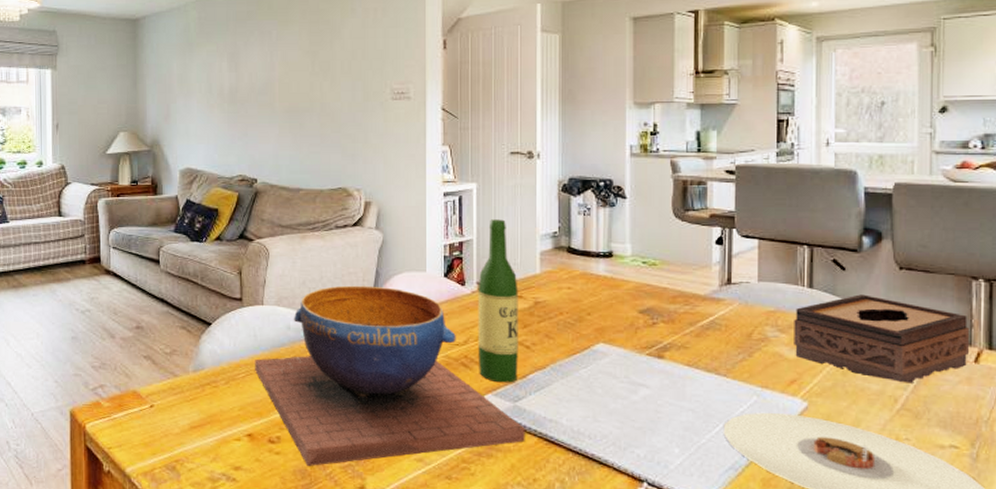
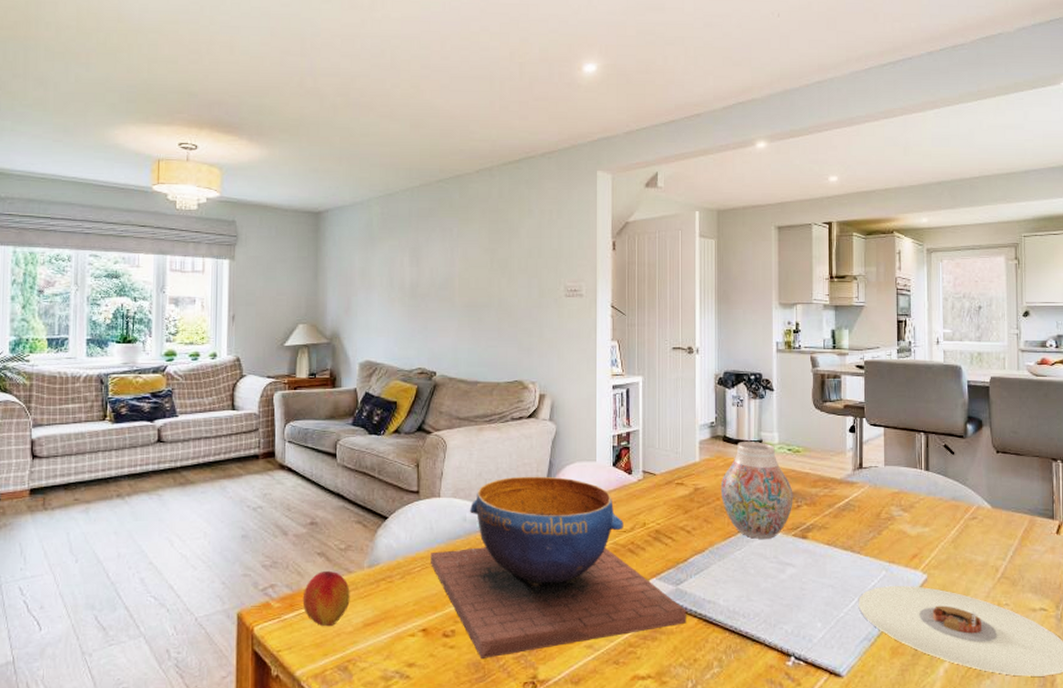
peach: none [131,373,176,428] -> present [302,570,350,627]
wine bottle: present [478,219,518,383] -> none [643,411,680,567]
vase: none [564,253,648,357] -> present [720,442,793,539]
tissue box: present [794,294,969,383] -> none [914,476,1052,554]

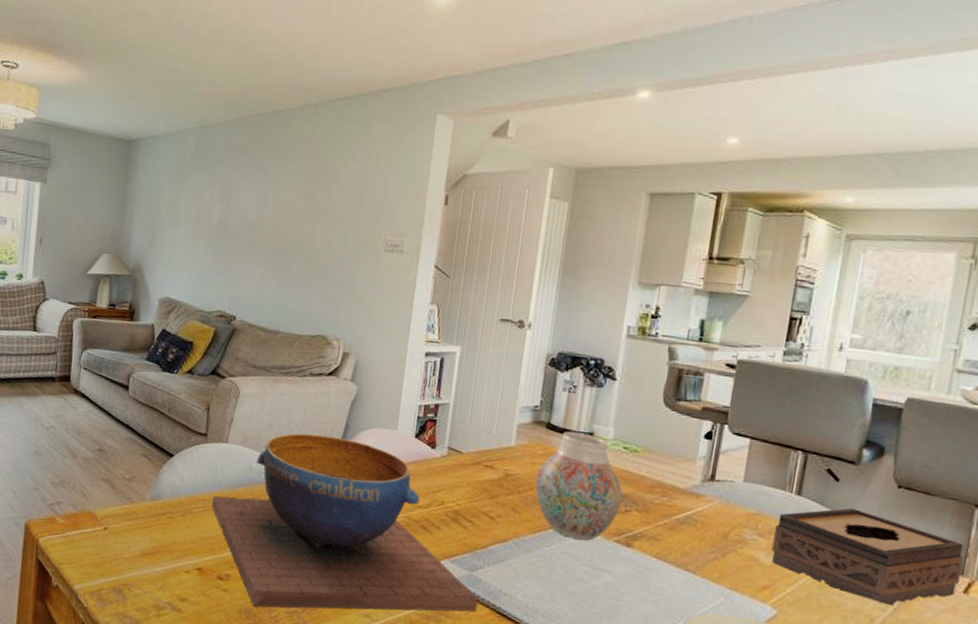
peach: present [302,570,350,627] -> none [85,496,131,550]
tissue box: none [914,476,1052,554] -> present [771,508,964,606]

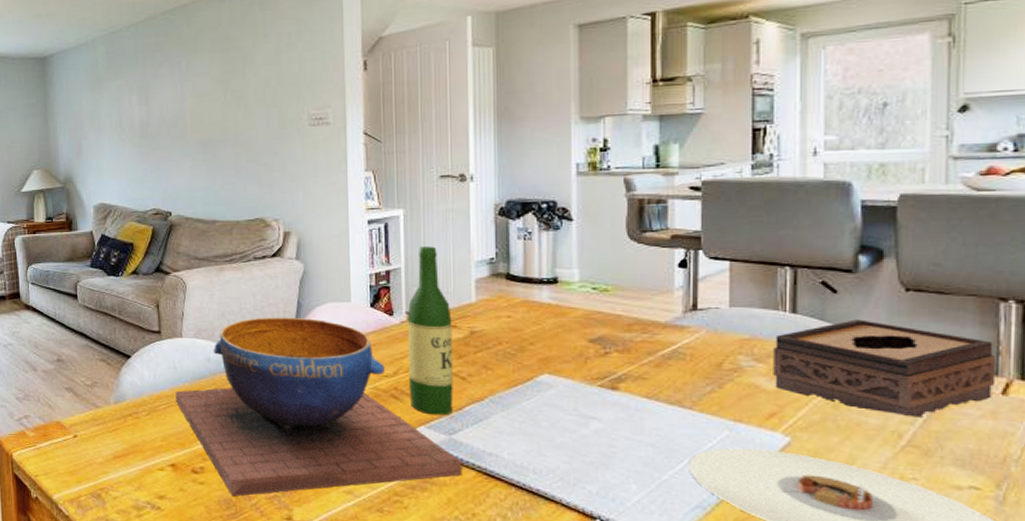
wine bottle: none [438,385,491,552] -> present [407,246,454,415]
vase: present [535,431,623,541] -> none [503,279,599,389]

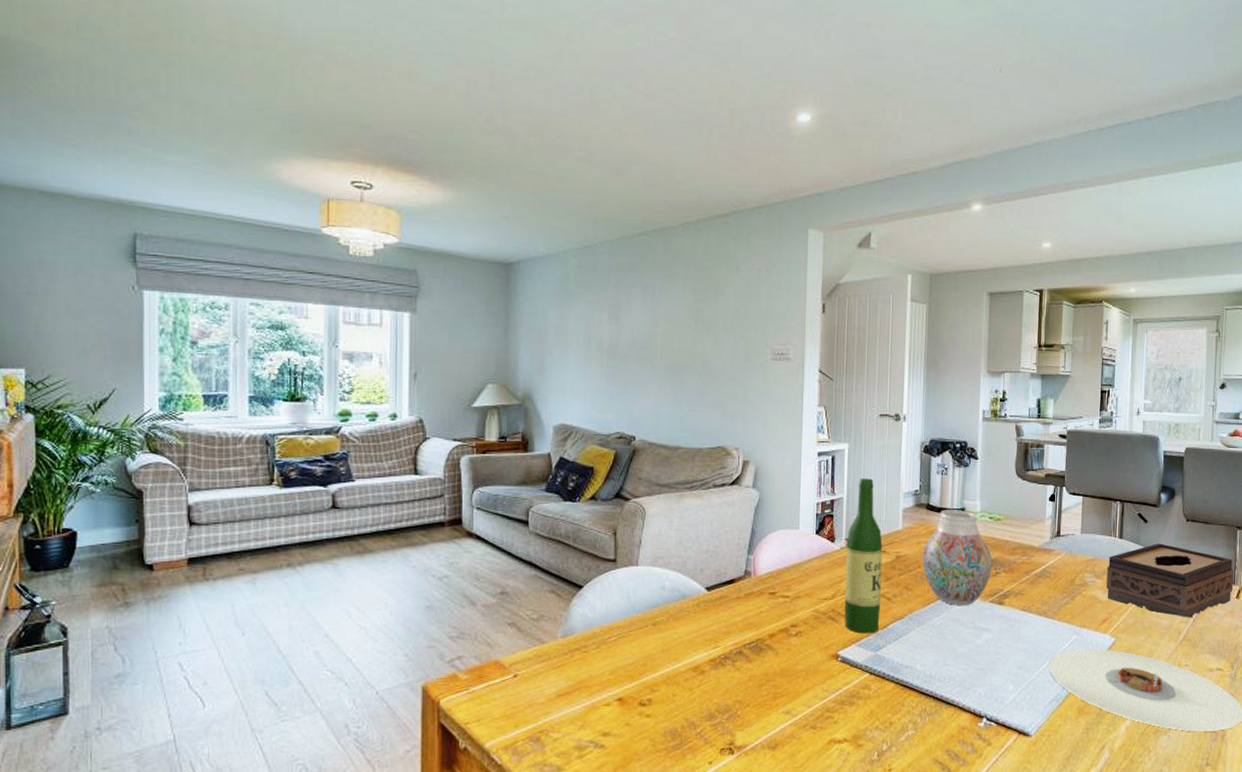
decorative bowl: present [175,317,462,497] -> none [627,544,884,726]
vase: none [503,279,599,389] -> present [922,510,993,605]

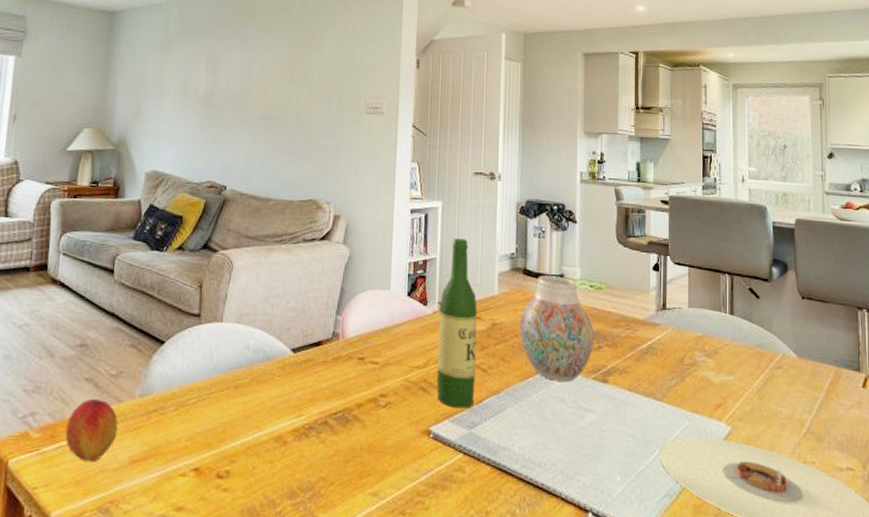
peach: none [492,641,543,698] -> present [65,398,118,462]
tissue box: present [1106,543,1234,618] -> none [719,322,858,408]

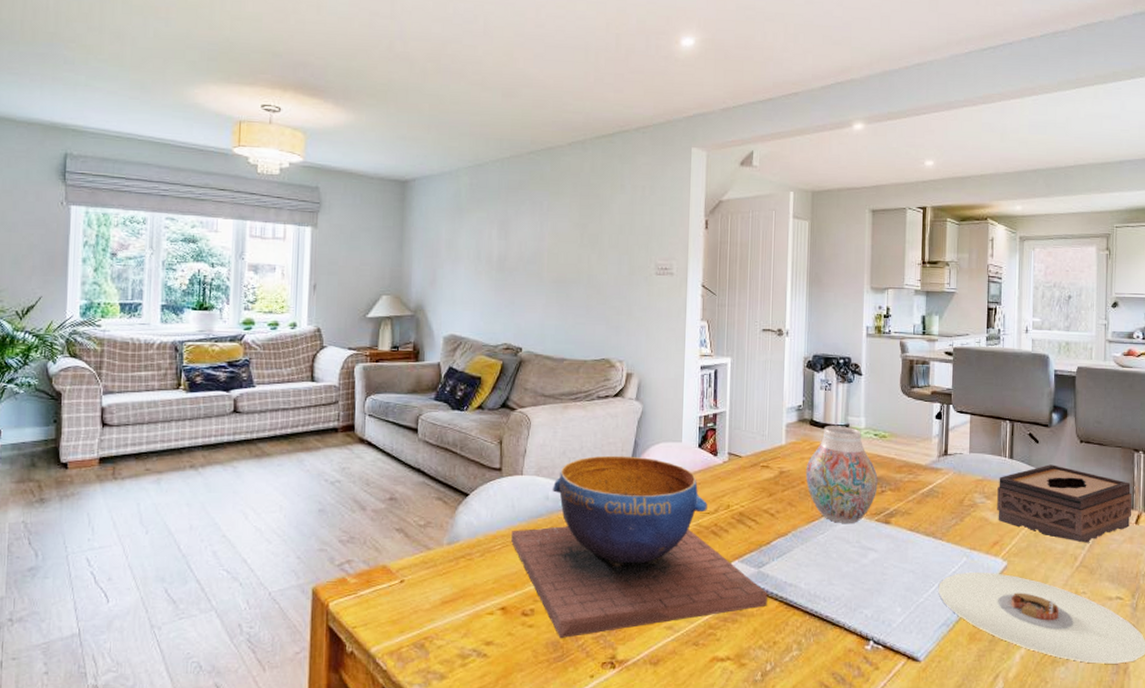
peach: present [65,398,118,462] -> none [379,547,429,604]
decorative bowl: none [208,302,479,504] -> present [511,455,768,638]
wine bottle: present [437,238,477,409] -> none [727,392,766,550]
tissue box: none [719,322,858,408] -> present [997,464,1132,543]

